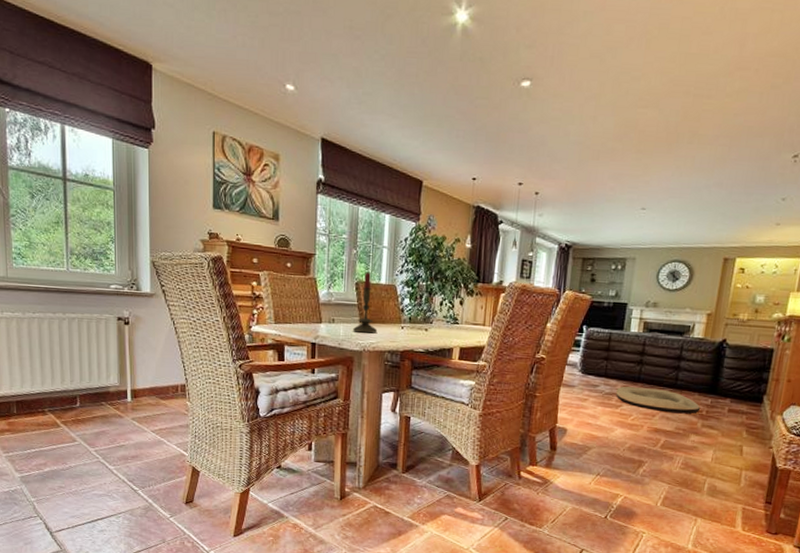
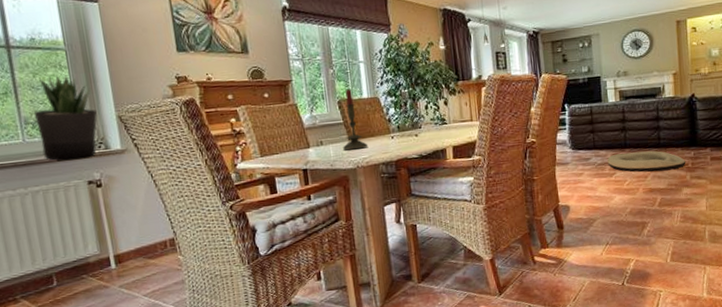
planter: none [80,209,135,295] -> present [35,73,98,160]

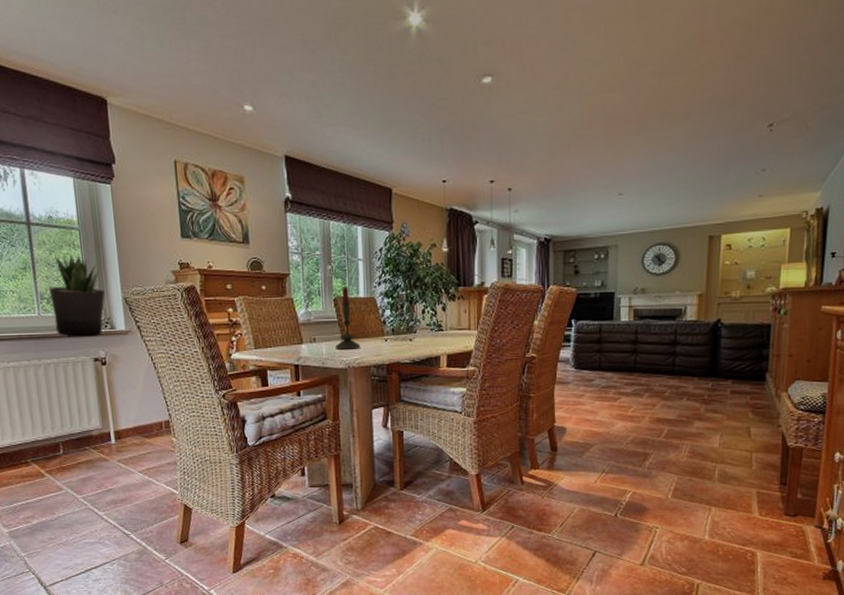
dog bed: present [607,151,686,172] -> none [613,377,702,401]

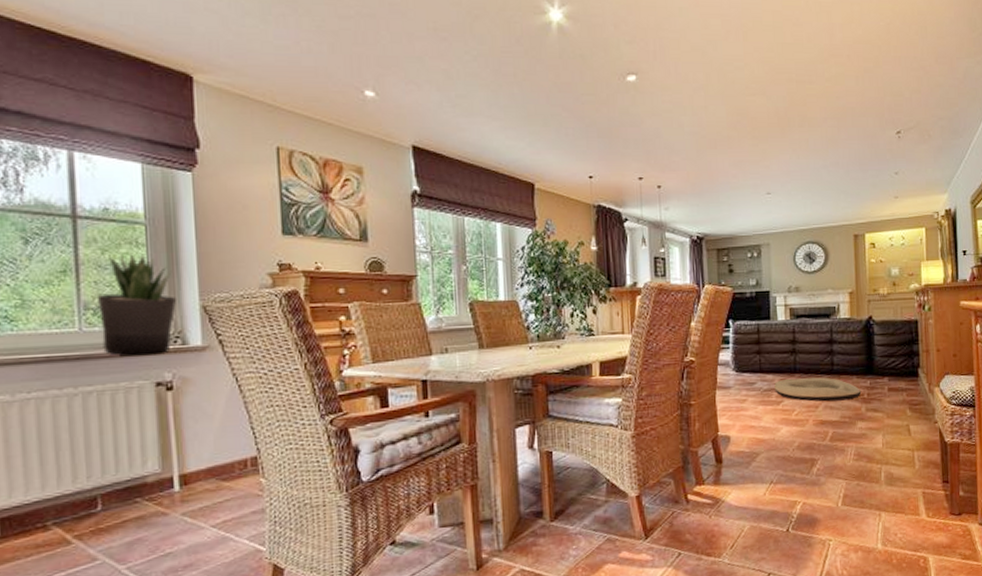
candle: present [336,285,361,350] -> none [472,287,502,361]
dog bed: none [613,377,702,401] -> present [774,377,862,402]

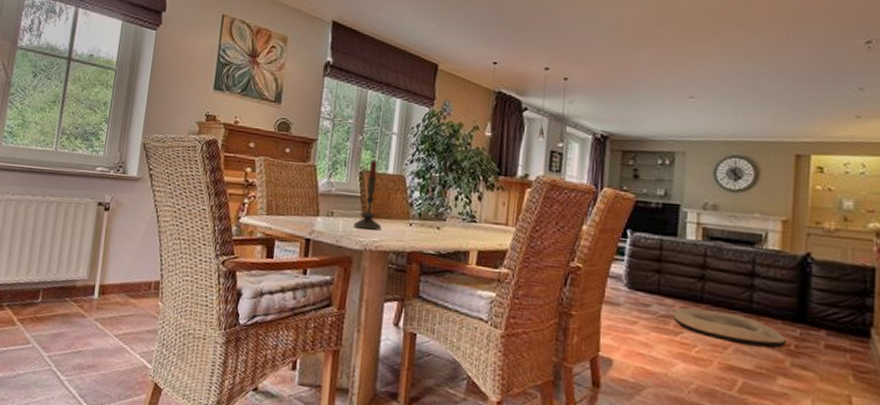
planter: present [98,250,178,355] -> none [68,89,127,178]
candle: none [472,287,502,361] -> present [354,158,382,231]

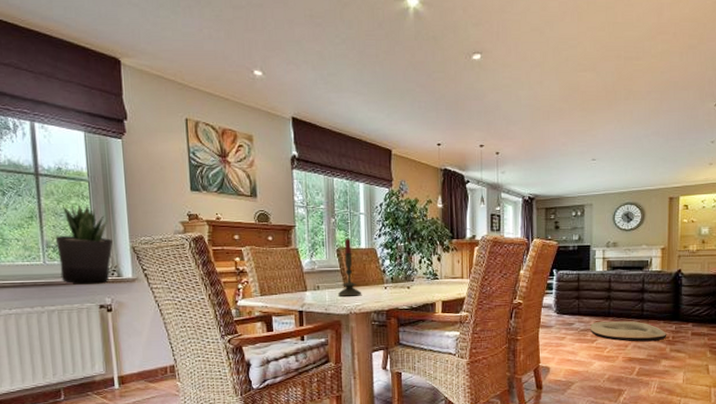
planter: none [68,89,127,178] -> present [56,201,114,283]

